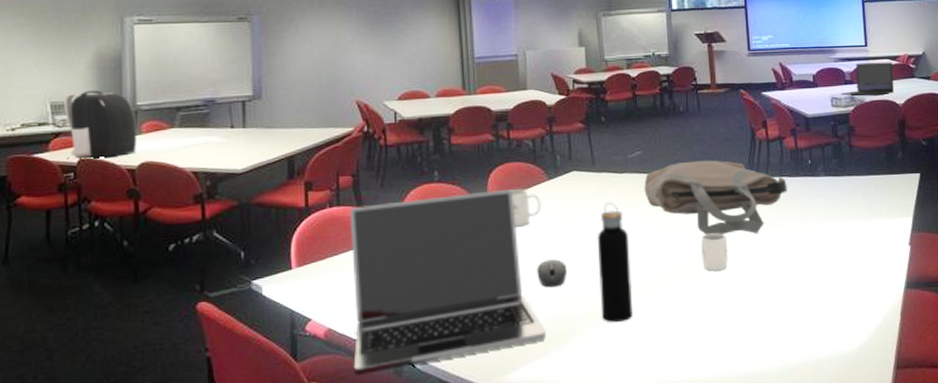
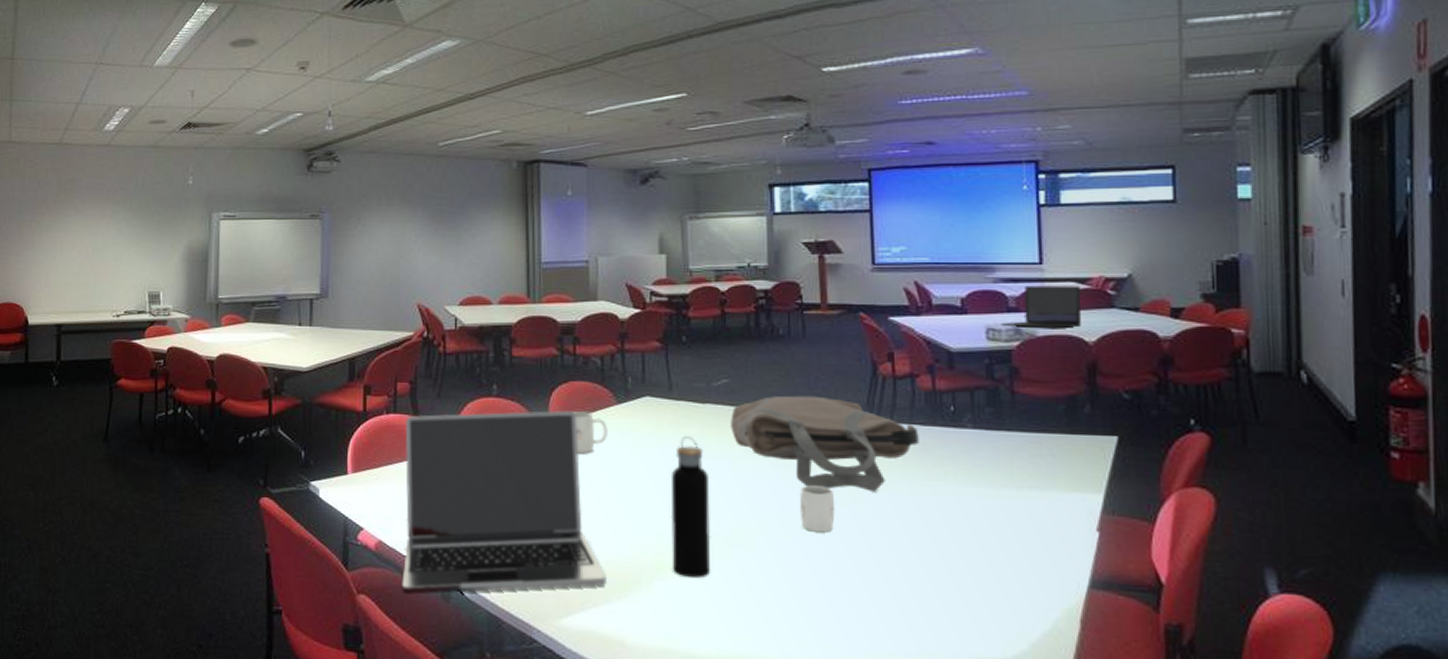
backpack: present [65,90,136,159] -> none [159,282,217,348]
computer mouse: present [537,259,568,288] -> none [599,495,635,528]

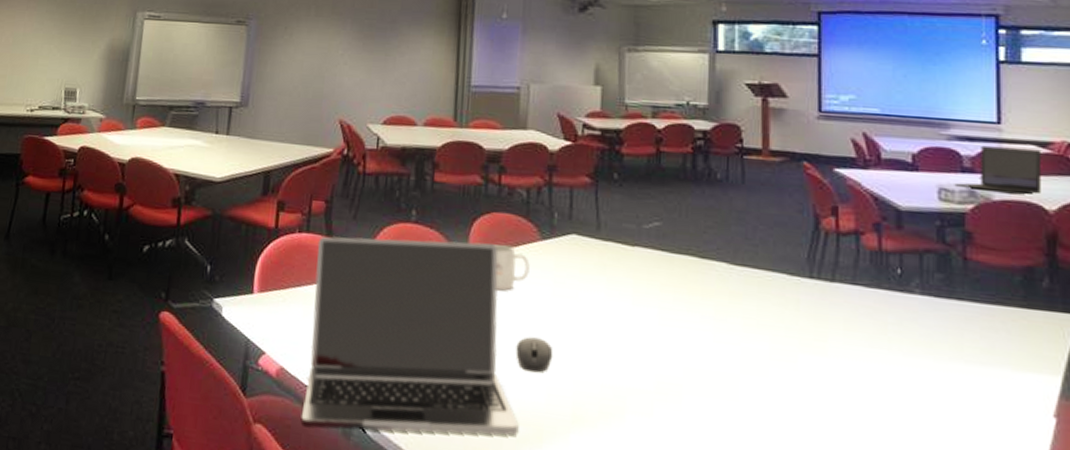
computer mouse: none [599,495,635,528] -> present [516,336,553,373]
water bottle: present [670,437,711,577] -> none [590,280,635,434]
tote bag: present [731,395,919,492] -> none [660,243,862,356]
mug: present [800,485,835,533] -> none [731,342,769,396]

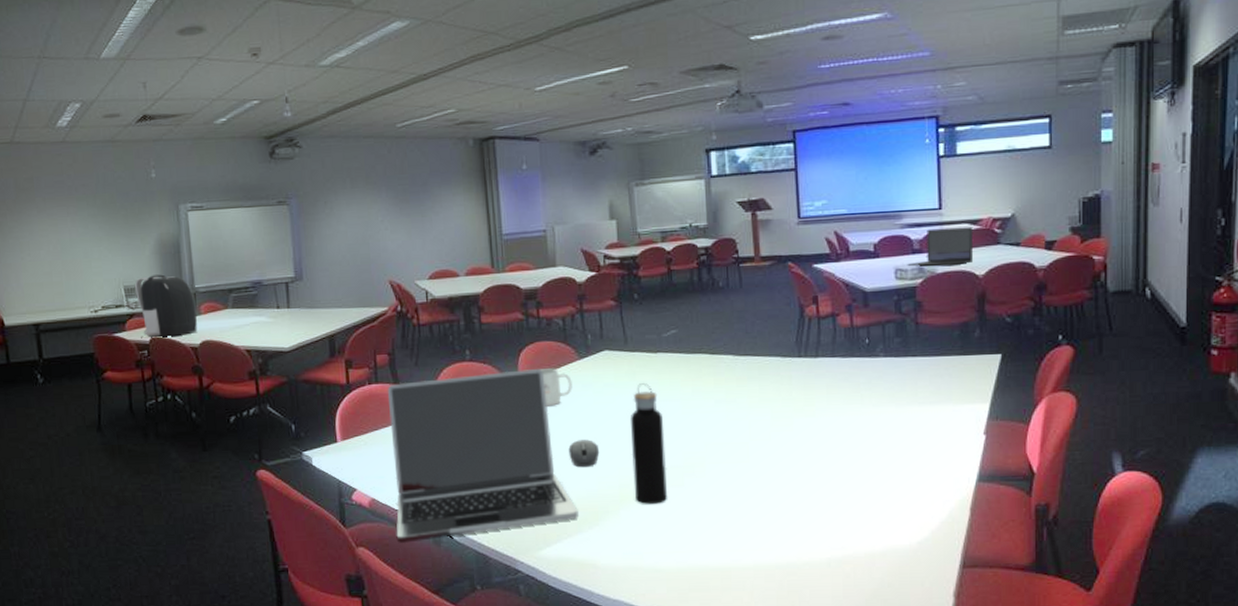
backpack: none [70,80,133,149] -> present [135,274,197,338]
water bottle: none [590,280,635,434] -> present [630,383,667,504]

